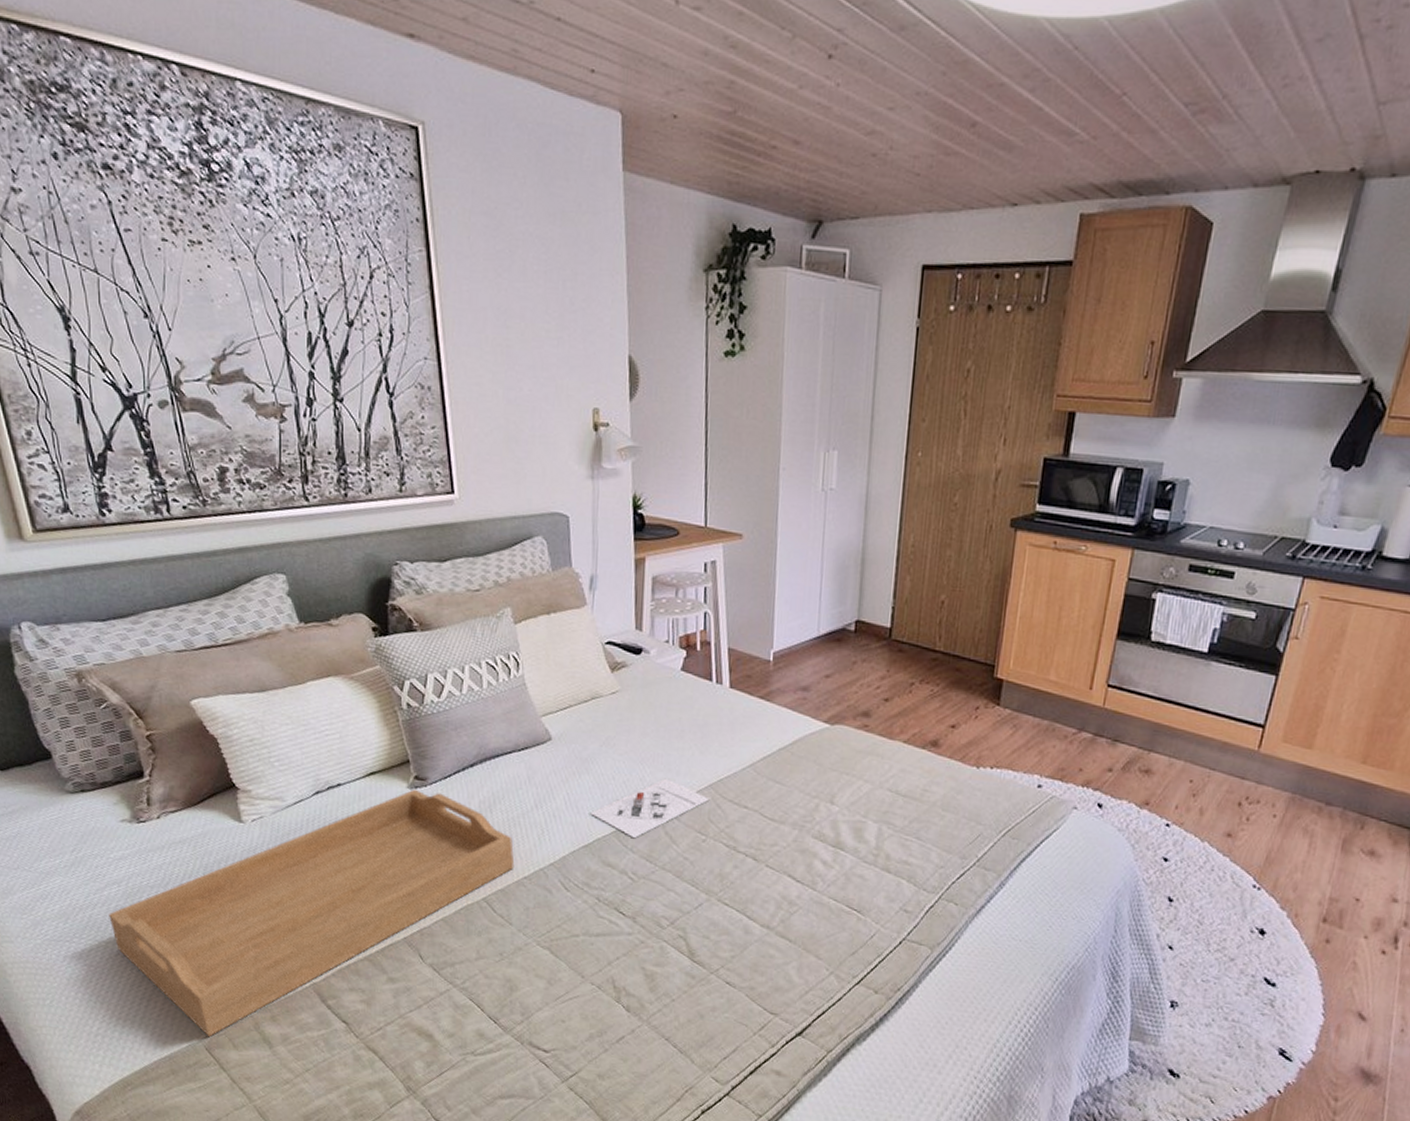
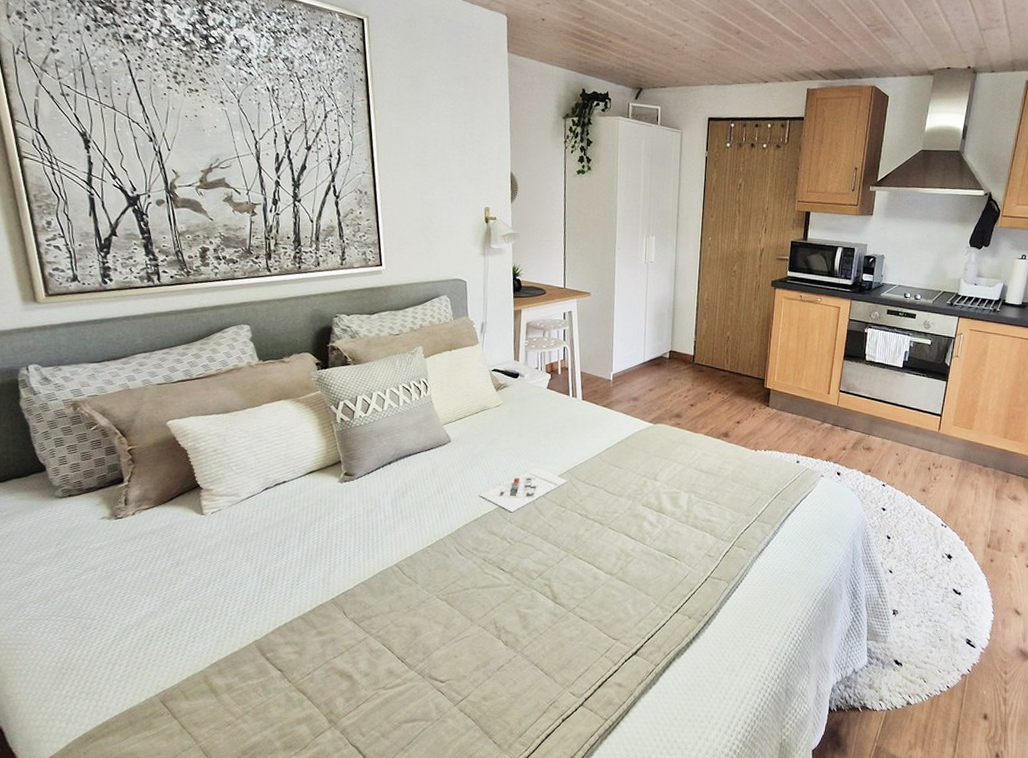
serving tray: present [109,789,515,1037] -> none [84,483,421,691]

